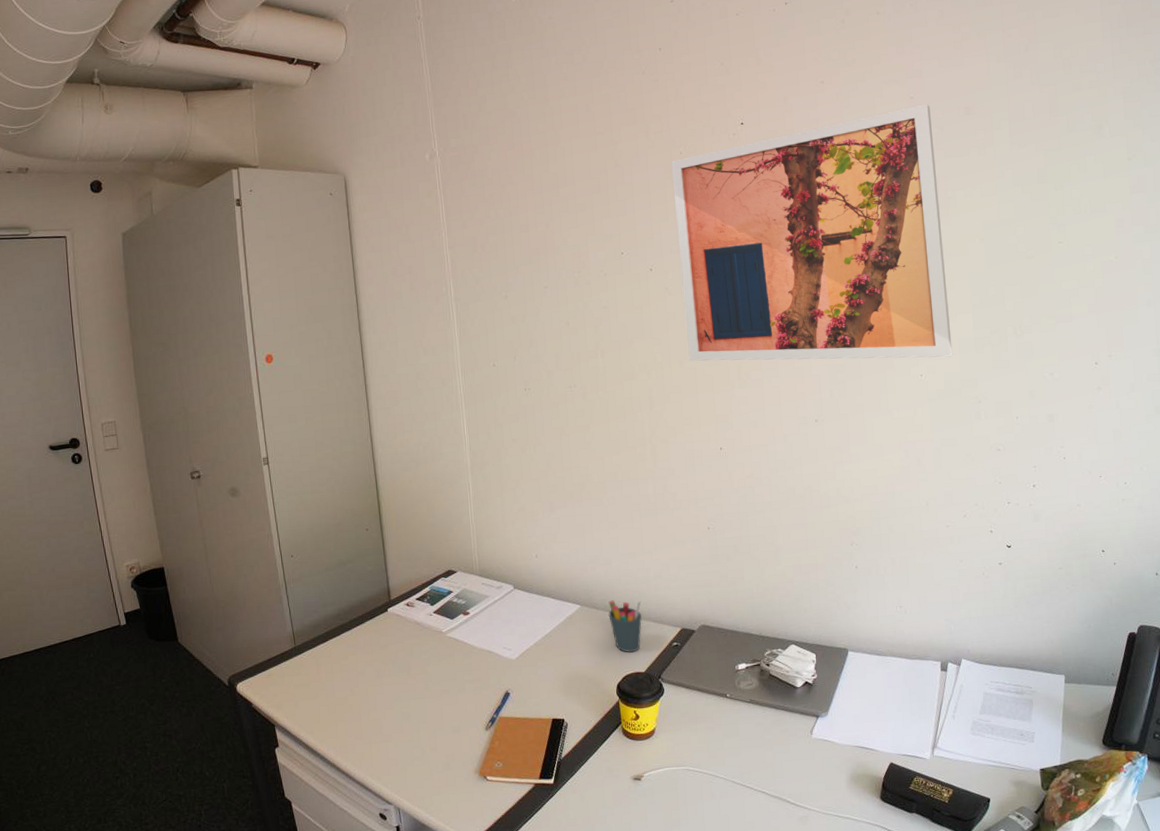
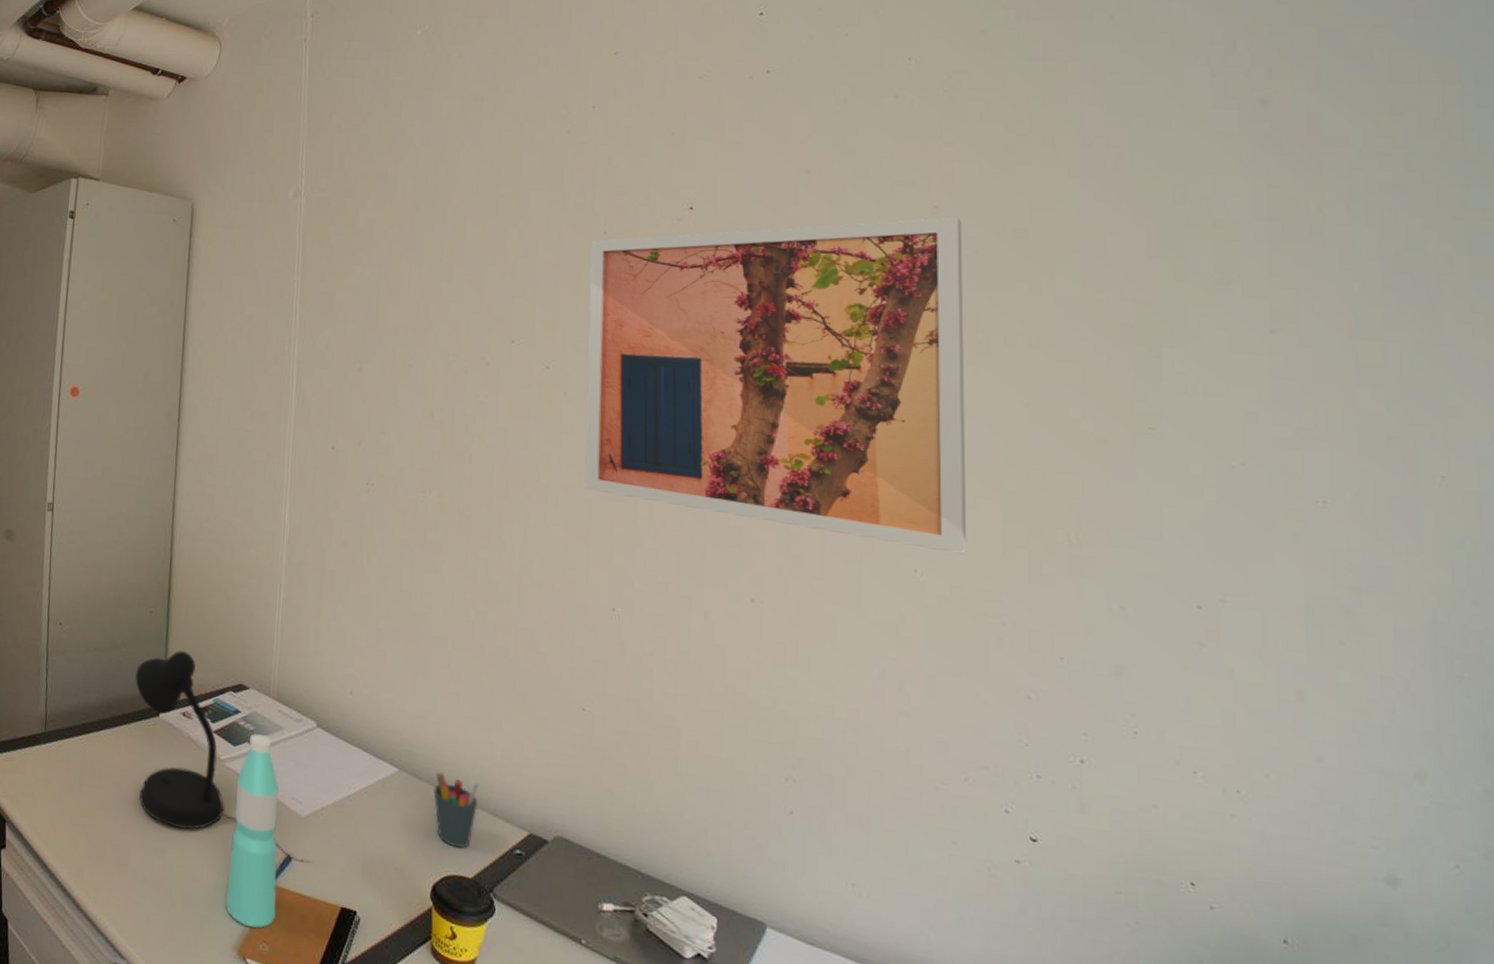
desk lamp: none [363,555,526,694] -> present [135,650,313,863]
water bottle: none [458,604,504,753] -> present [225,734,279,929]

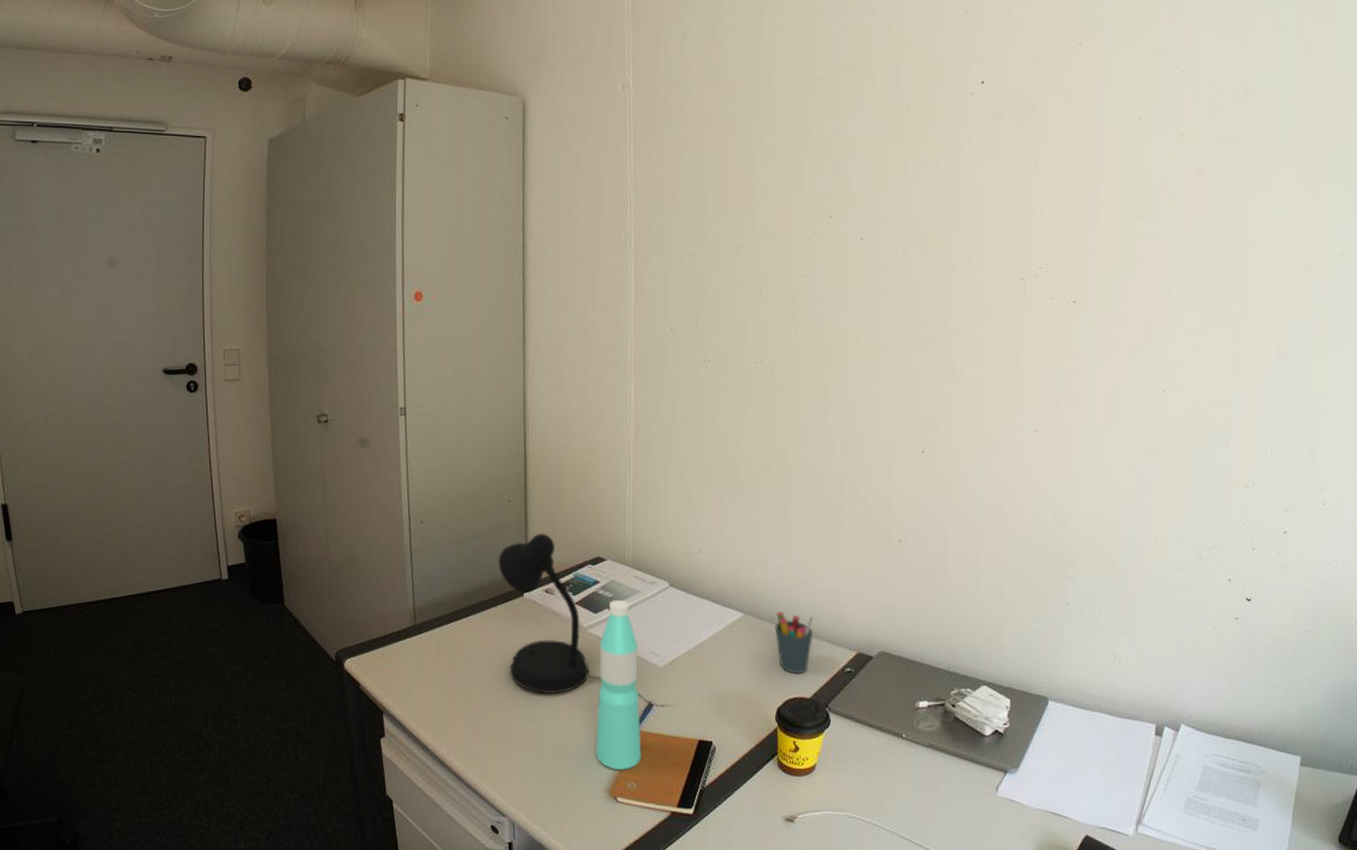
wall art: present [584,217,967,554] -> none [896,80,1204,373]

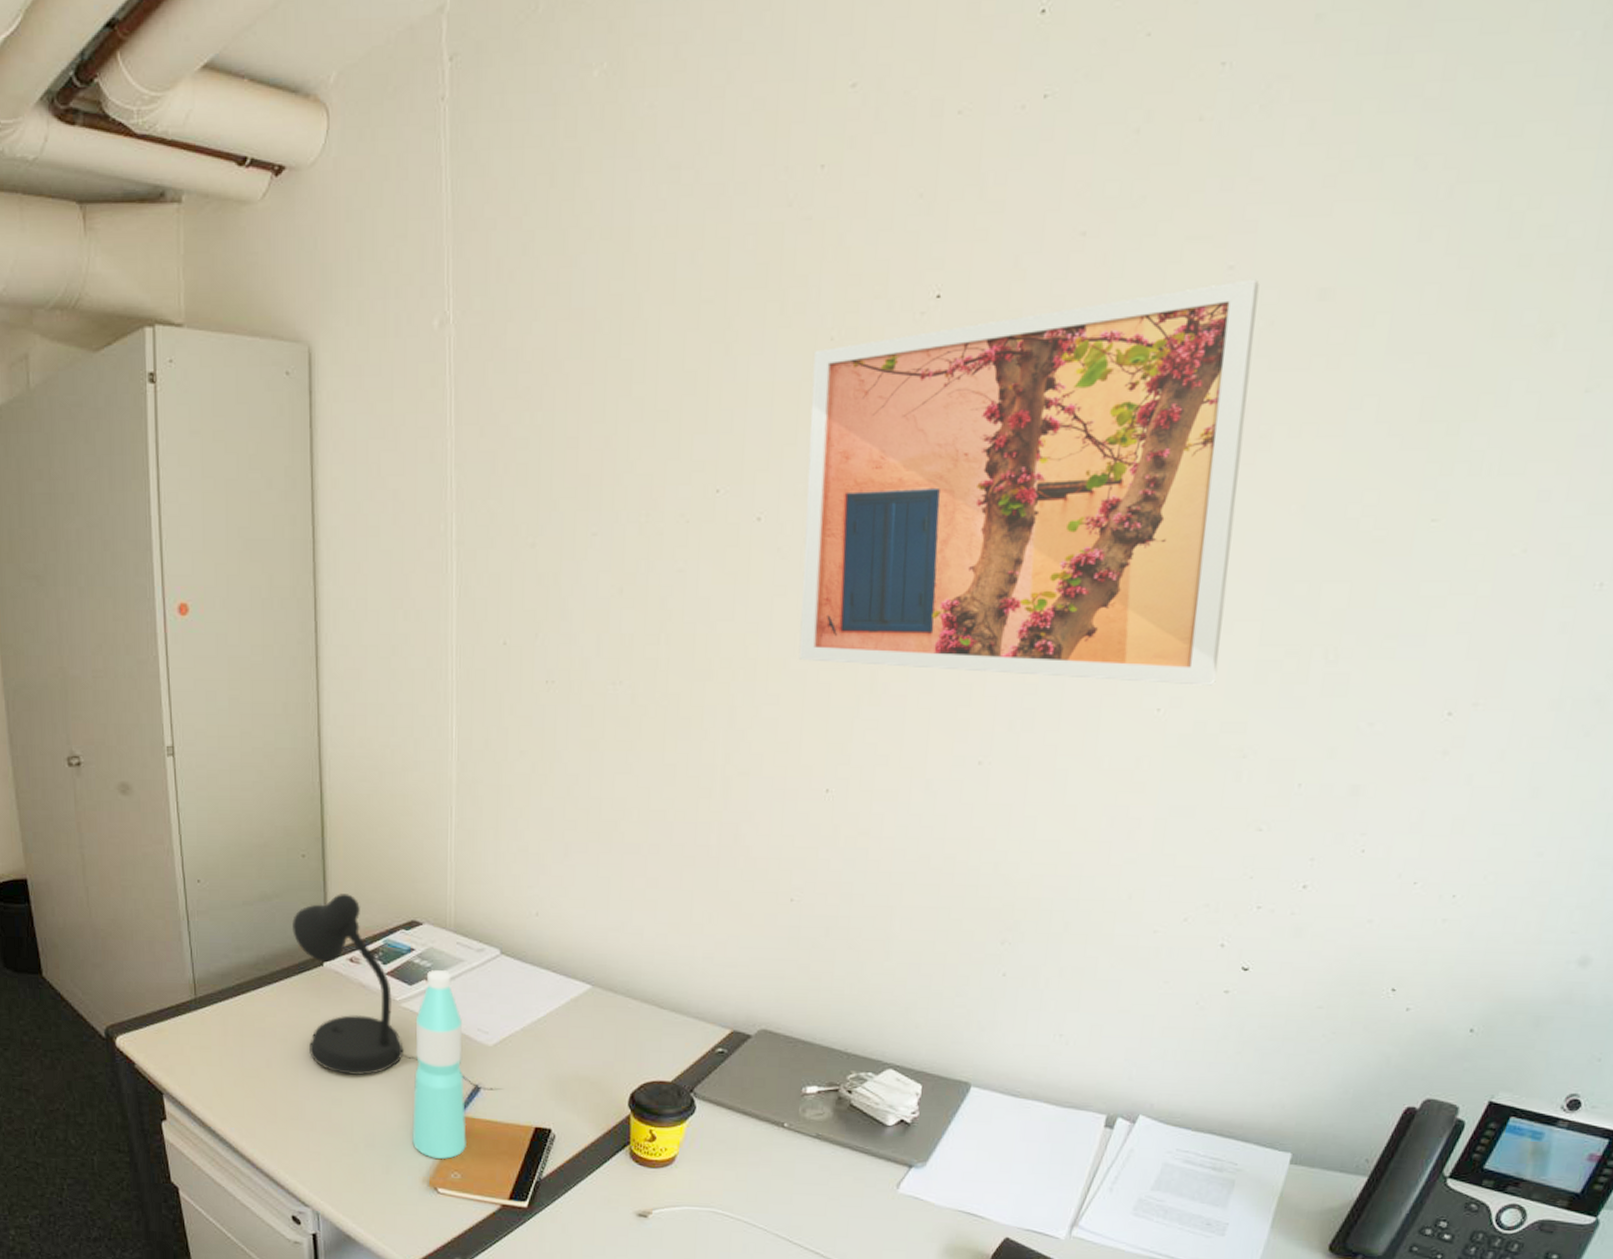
pen holder: present [775,611,814,674] -> none [630,983,679,1055]
wall art: none [896,80,1204,373] -> present [798,279,1260,686]

